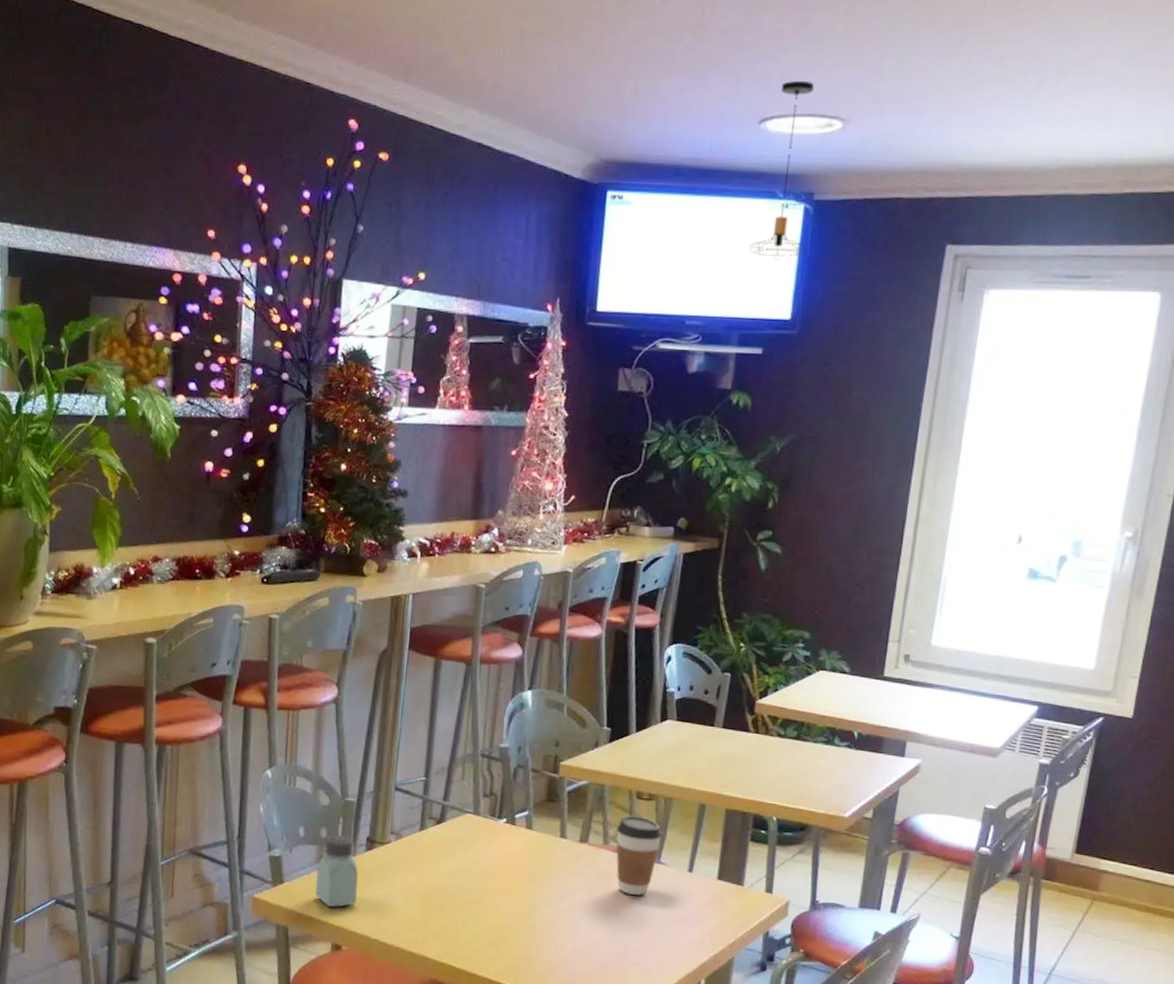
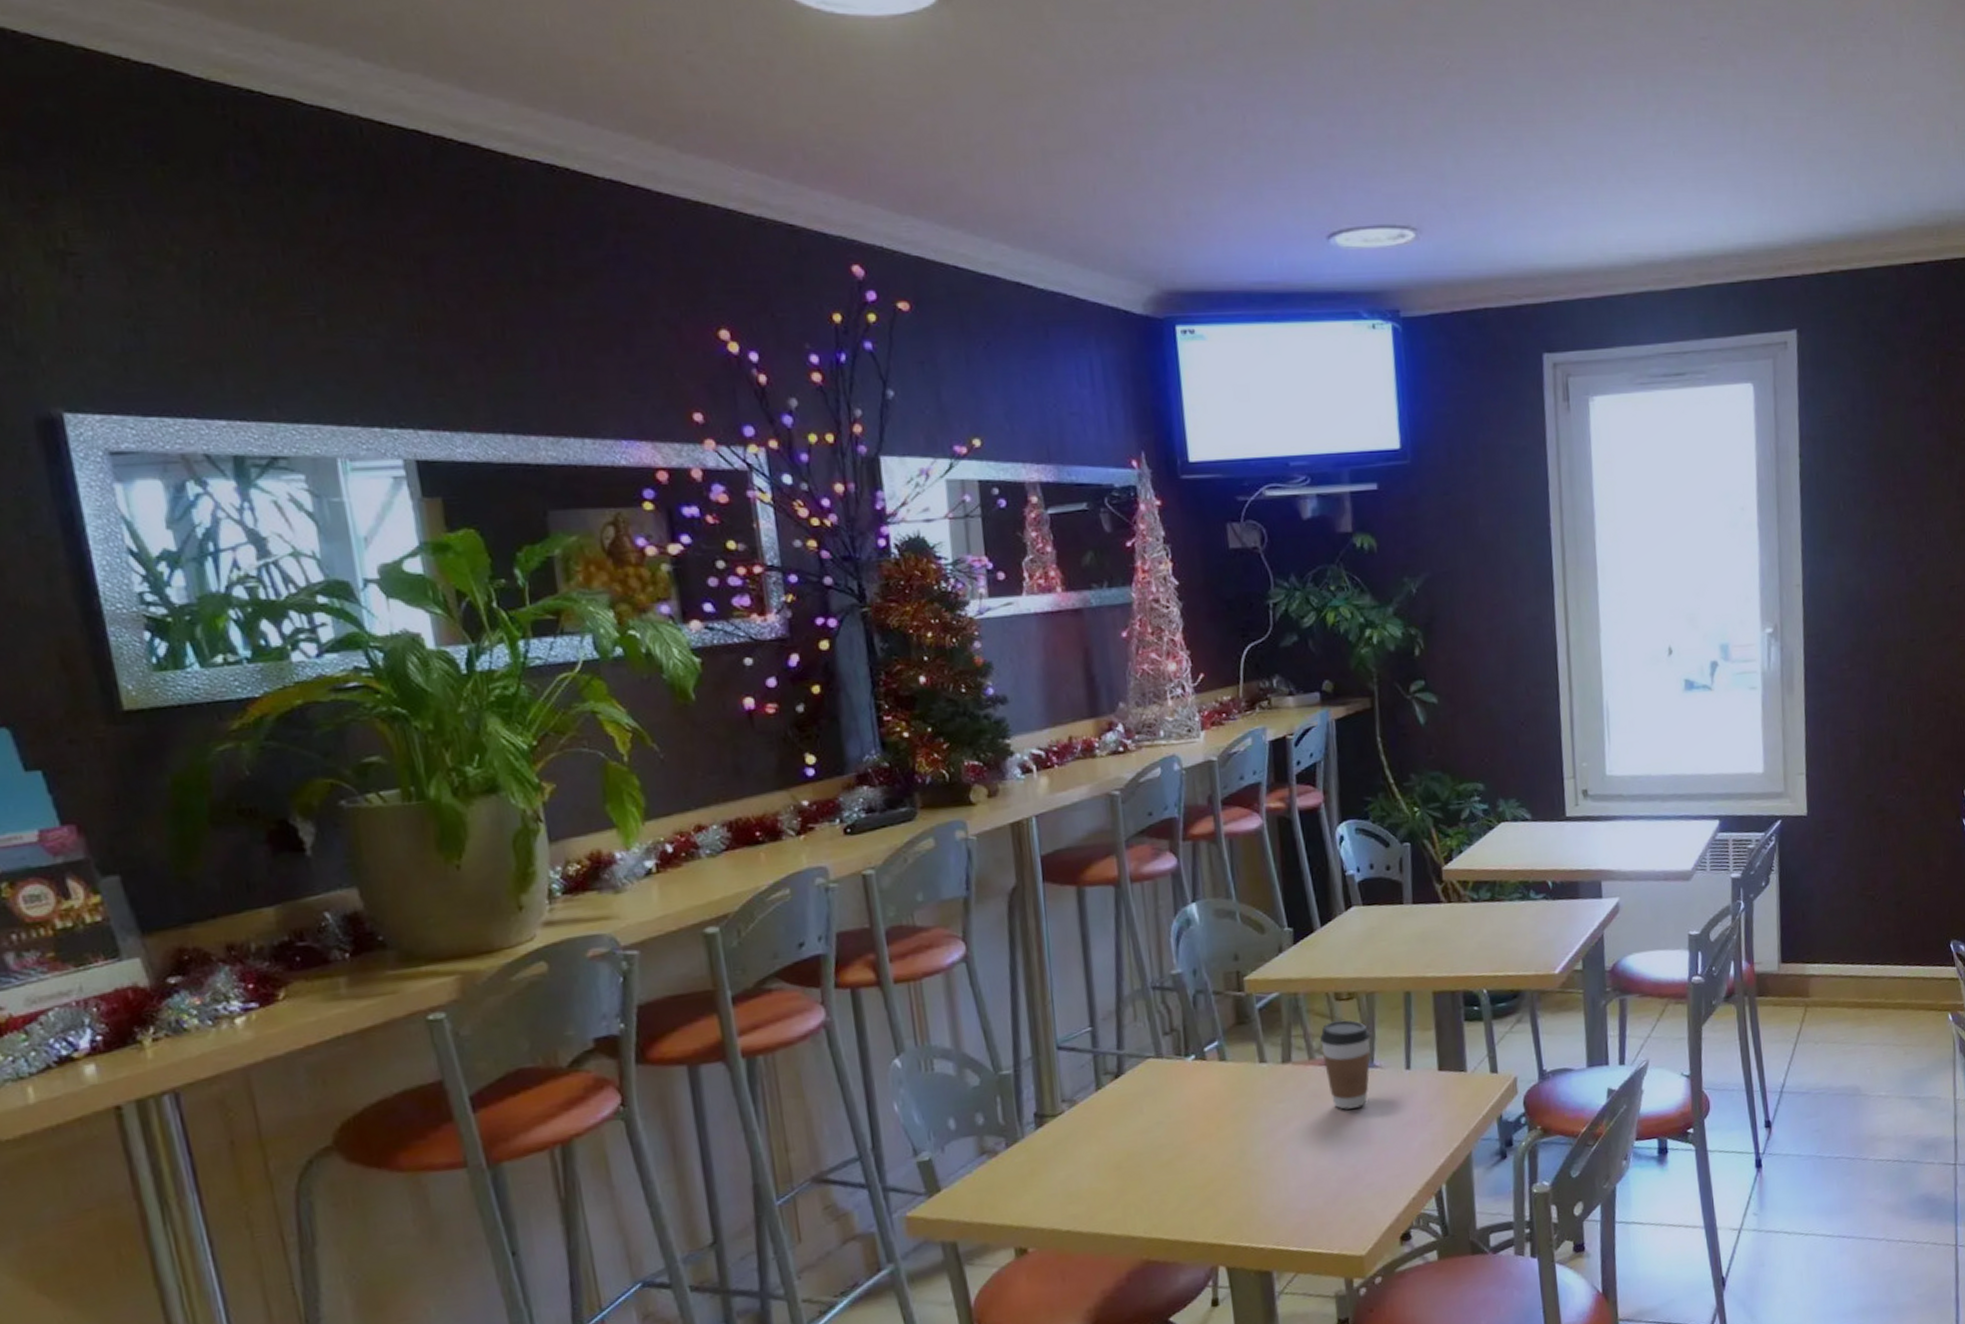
saltshaker: present [316,835,358,907] -> none [979,1117,1035,1206]
pendant light: present [749,81,814,260] -> none [1343,190,1404,386]

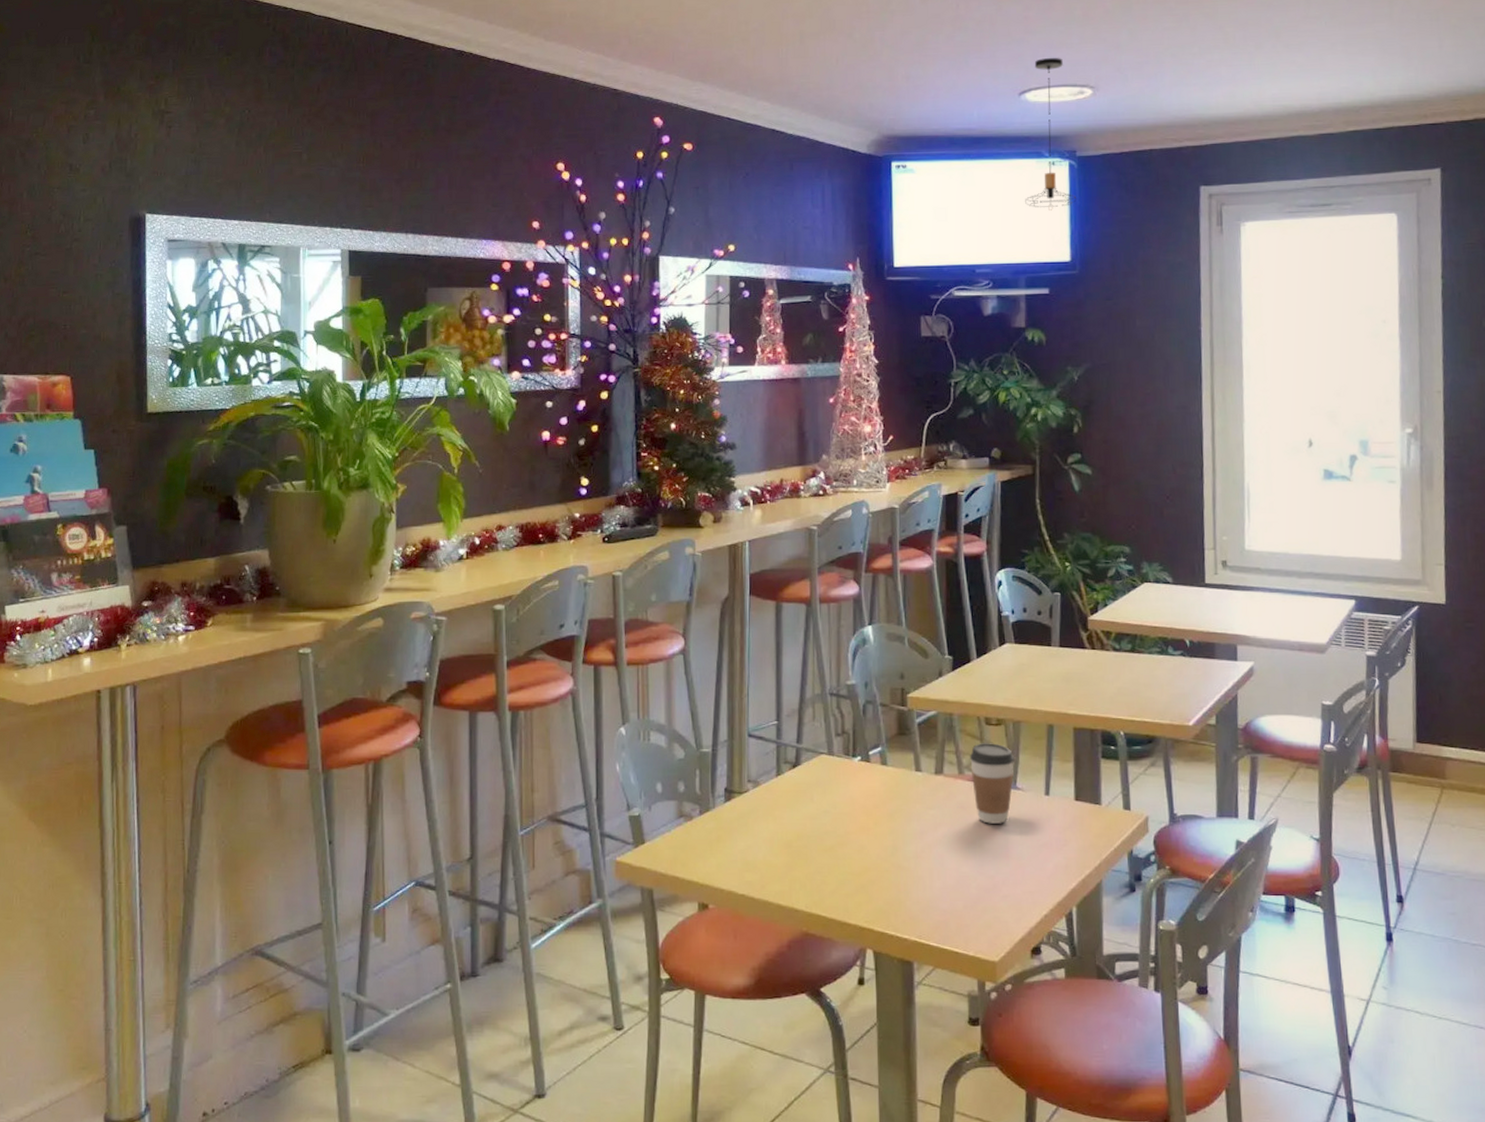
pendant light: none [1343,190,1404,386] -> present [1025,58,1077,211]

